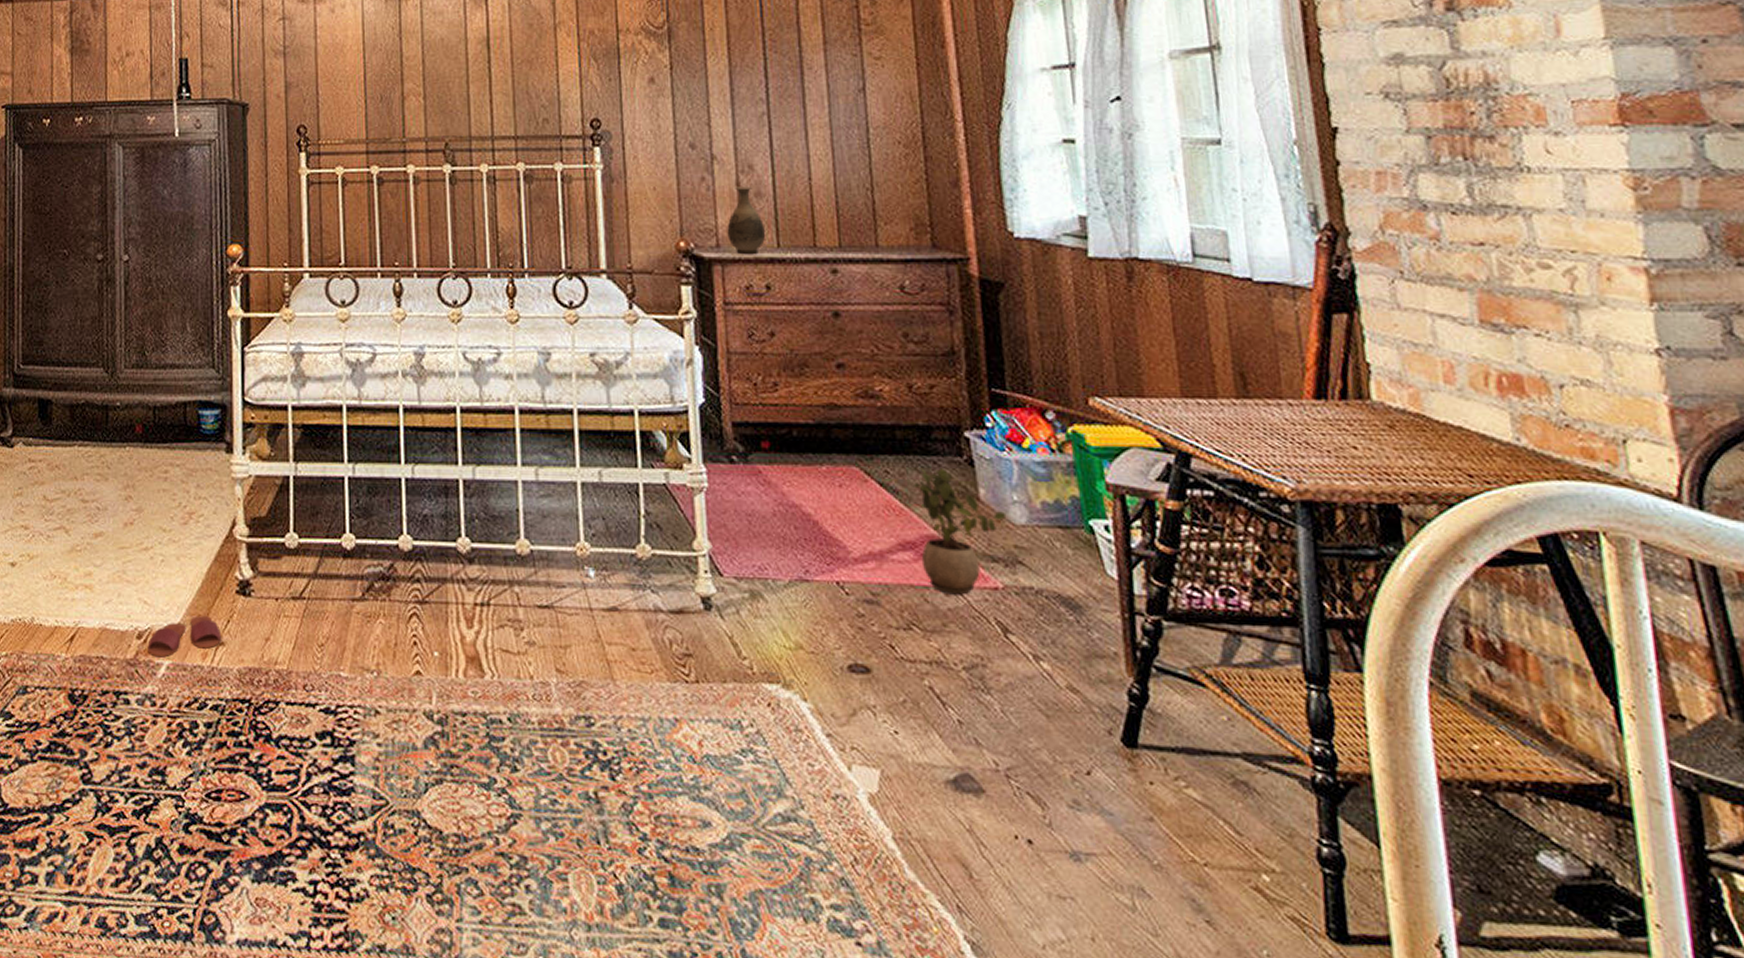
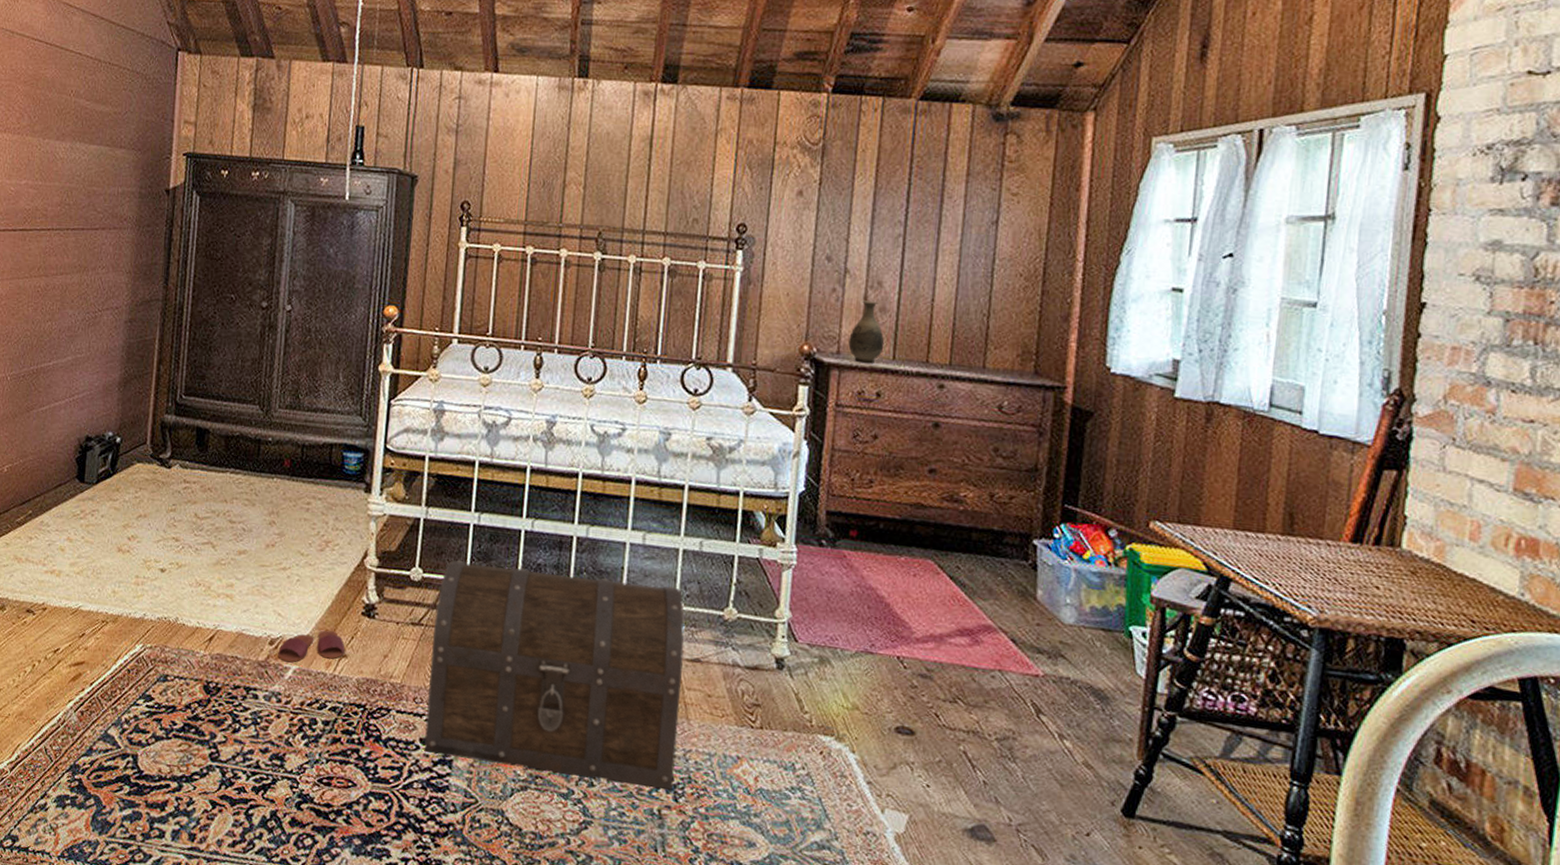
trunk: none [317,519,608,768] -> present [424,560,684,791]
potted plant: present [912,468,1007,595] -> none [975,567,1058,678]

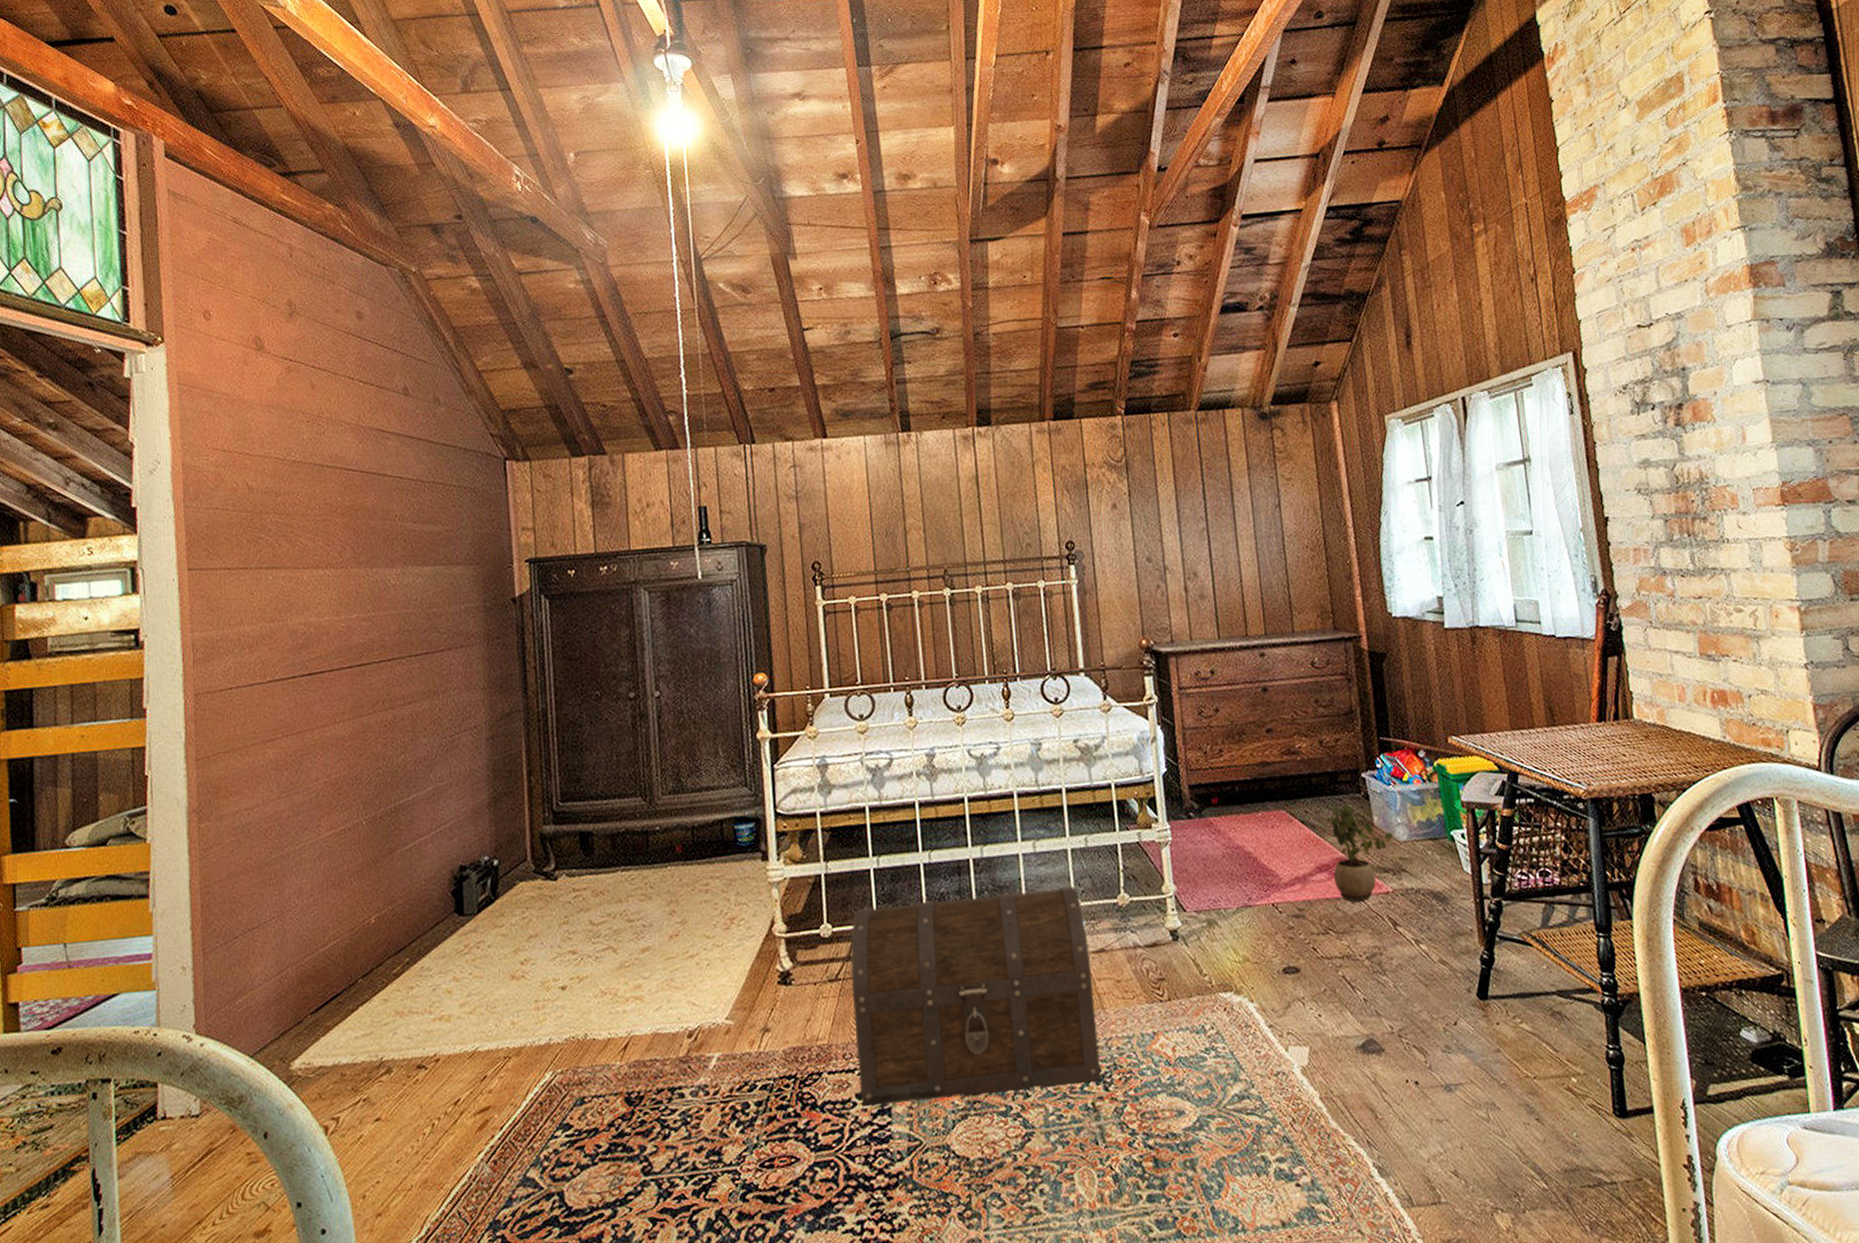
slippers: present [278,630,345,663] -> none [698,1007,767,1052]
vase: present [848,300,885,364] -> none [1178,590,1209,648]
potted plant: none [975,567,1058,678] -> present [1325,804,1394,902]

